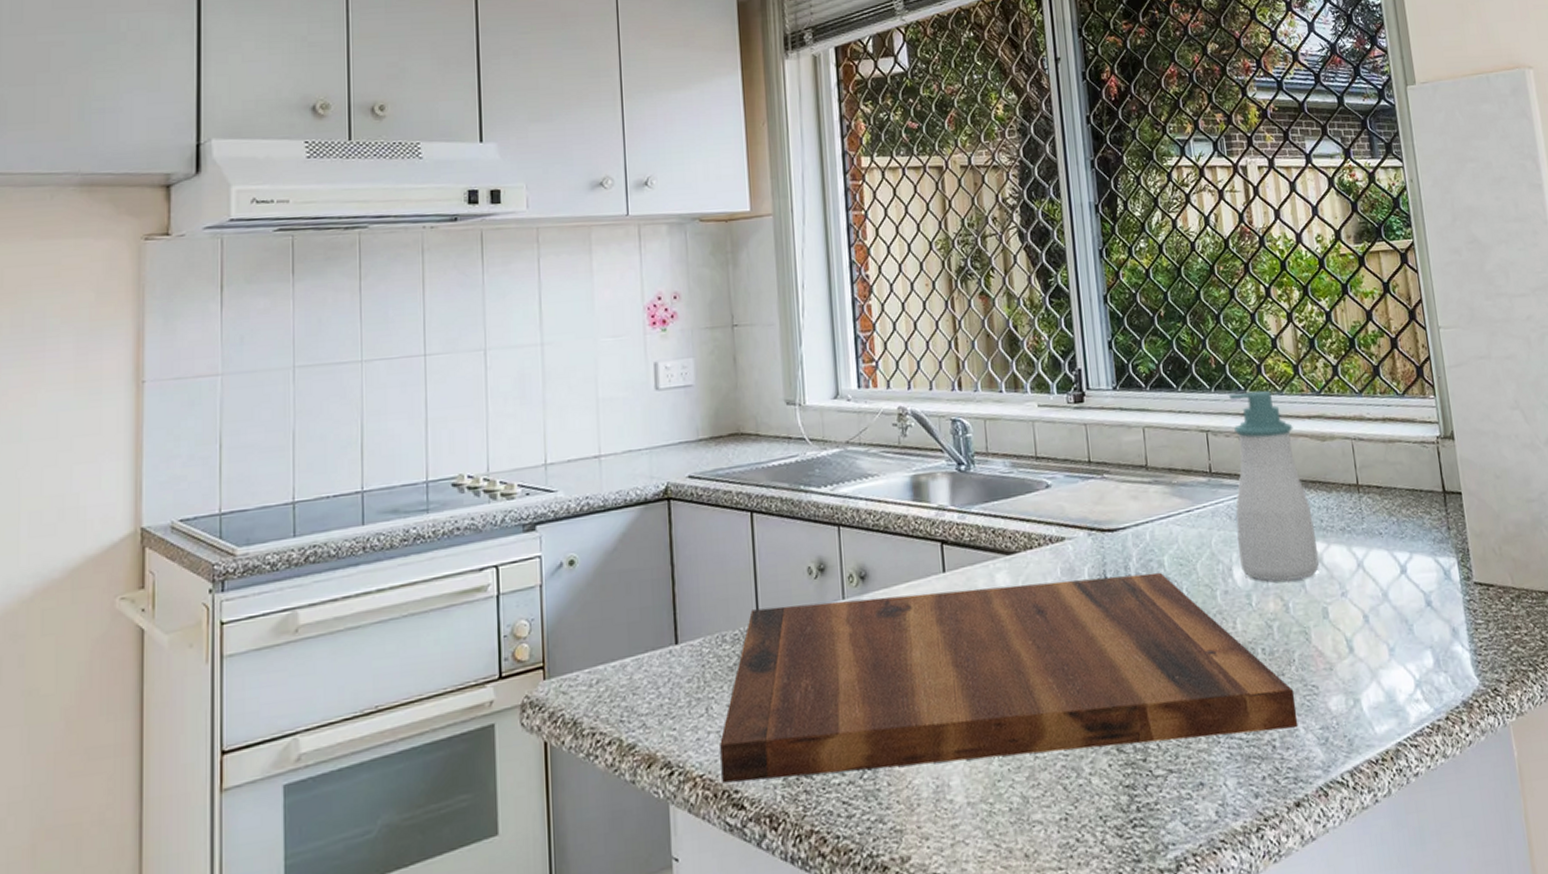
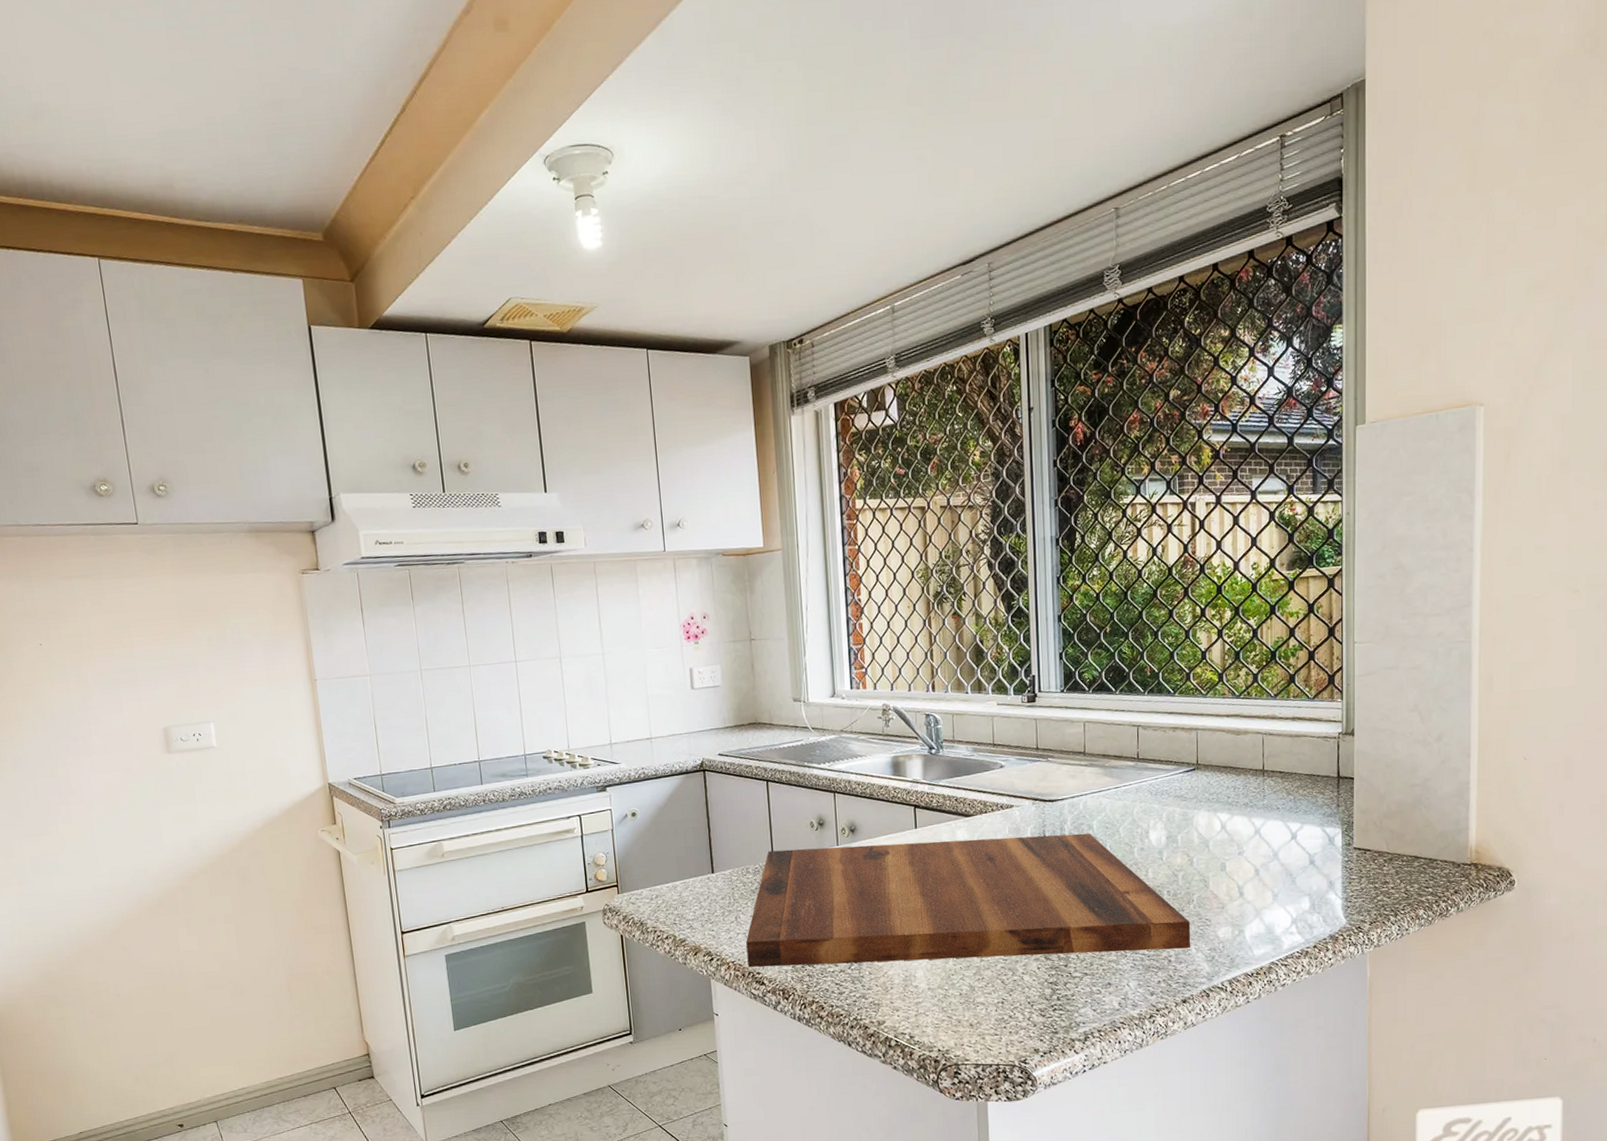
soap bottle: present [1229,390,1319,582] -> none [1156,693,1223,843]

